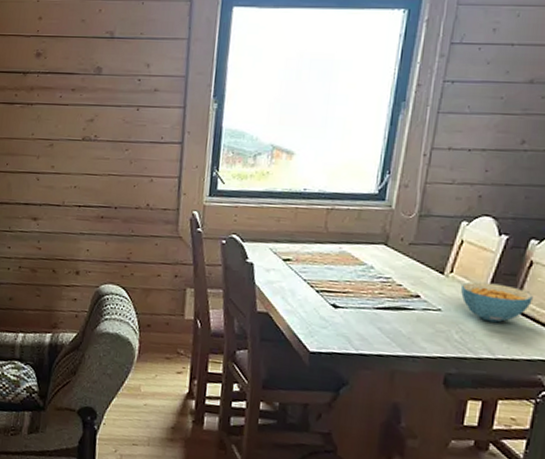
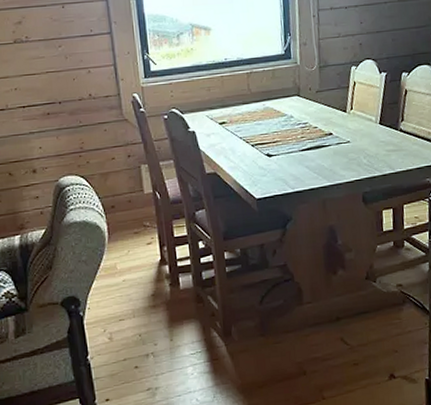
cereal bowl: present [461,282,533,323] -> none [361,112,412,144]

